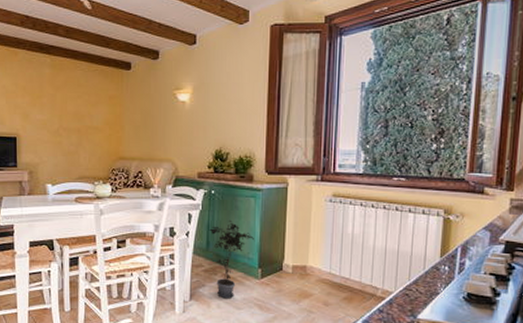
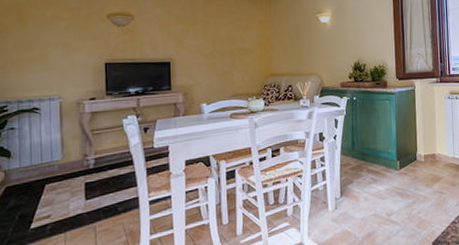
potted plant: present [209,219,255,299] -> none [353,121,393,191]

